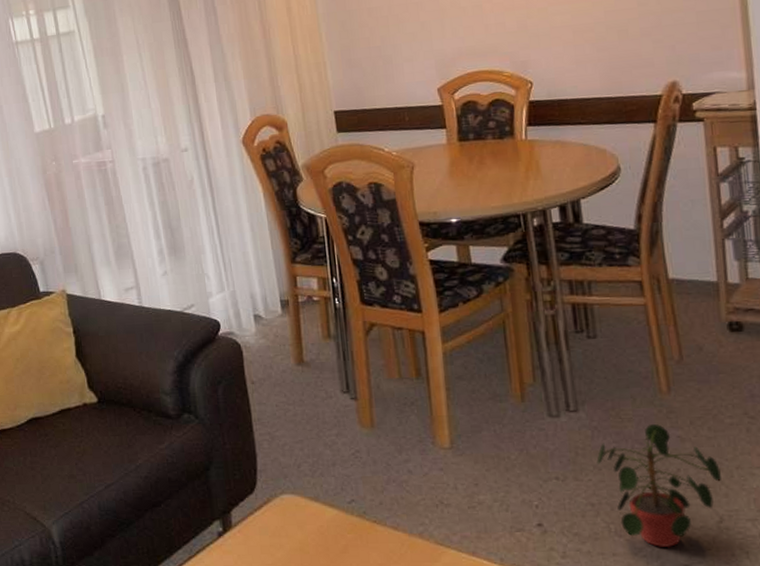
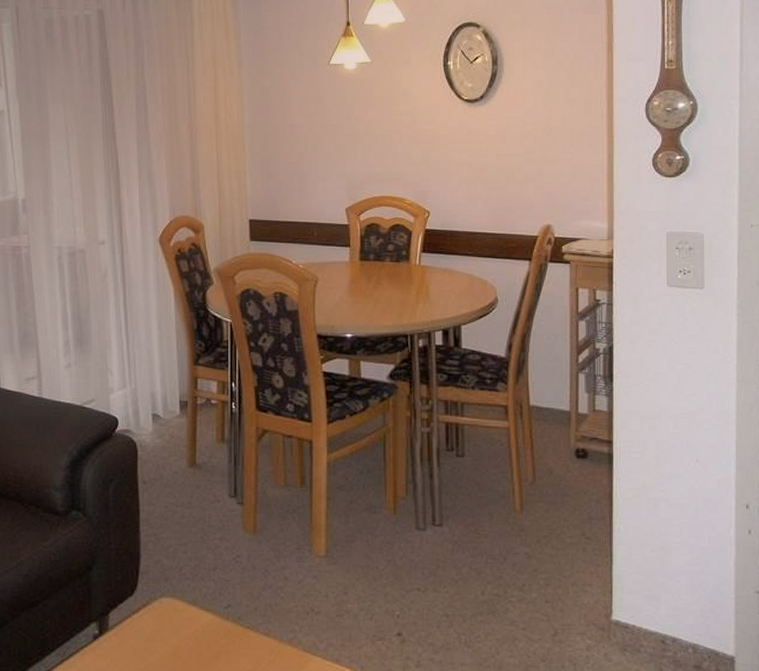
potted plant: present [596,423,721,548] -> none [454,540,559,659]

